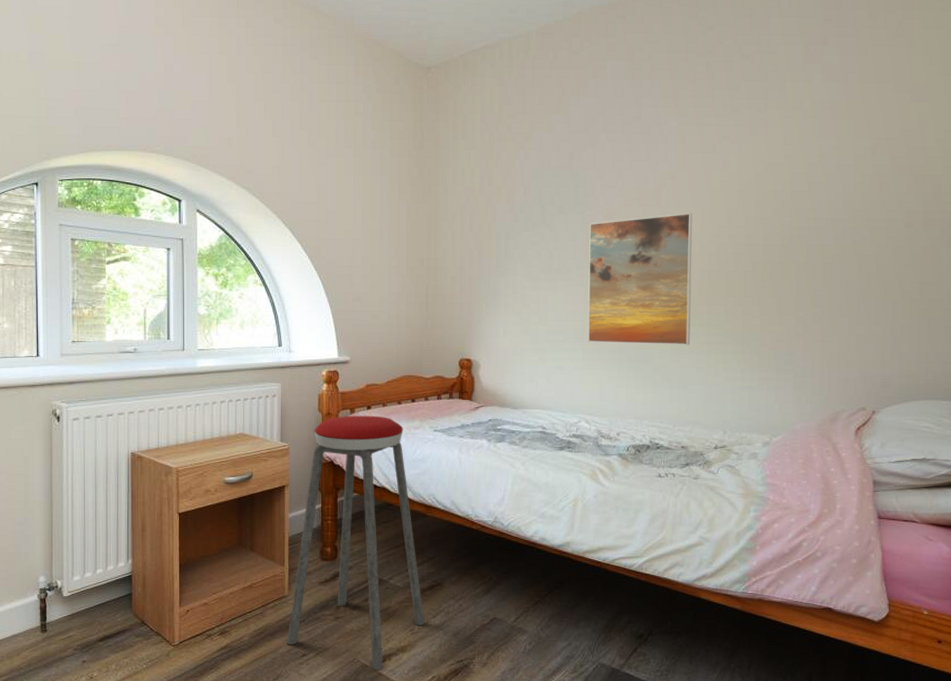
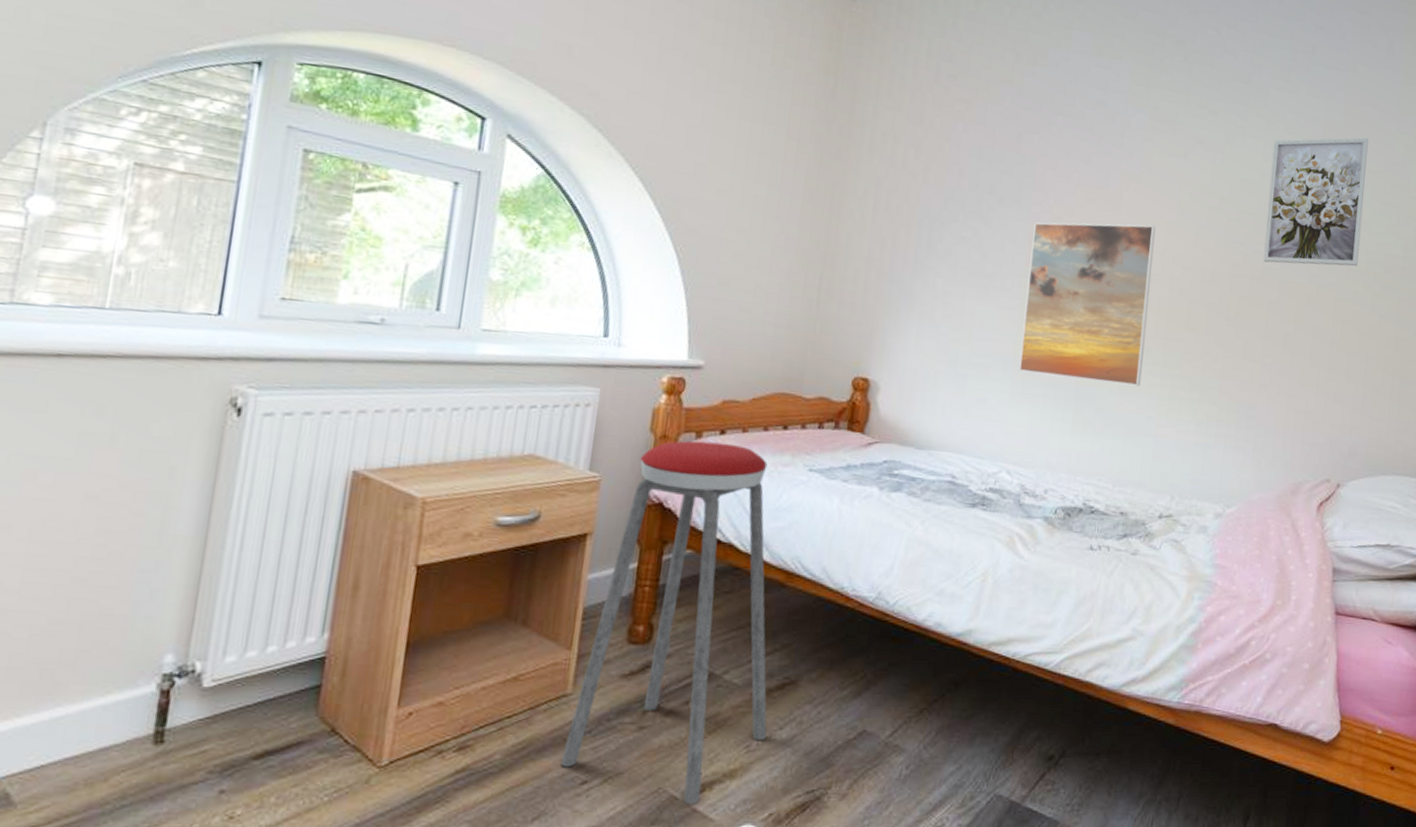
wall art: none [791,111,883,231] -> present [1263,137,1369,267]

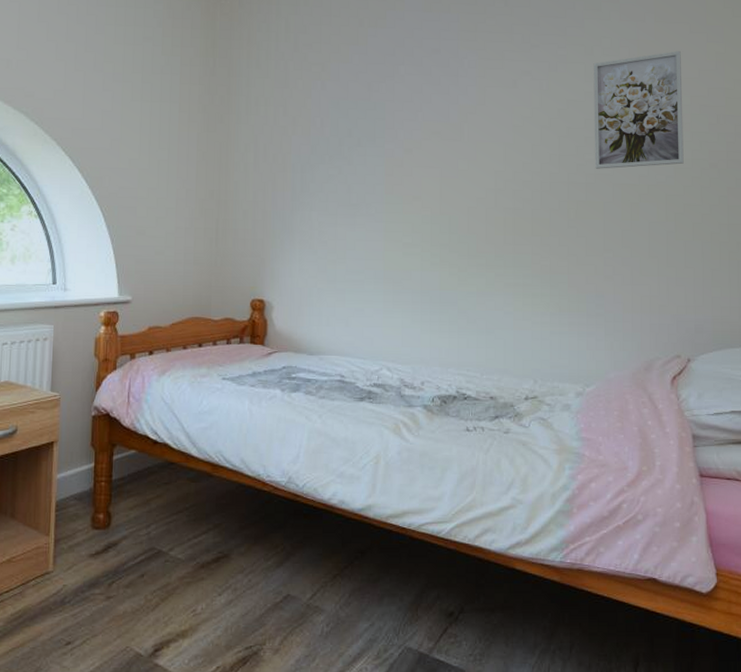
music stool: present [560,440,768,805] -> none [48,361,208,661]
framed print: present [1018,222,1156,387] -> none [388,148,496,287]

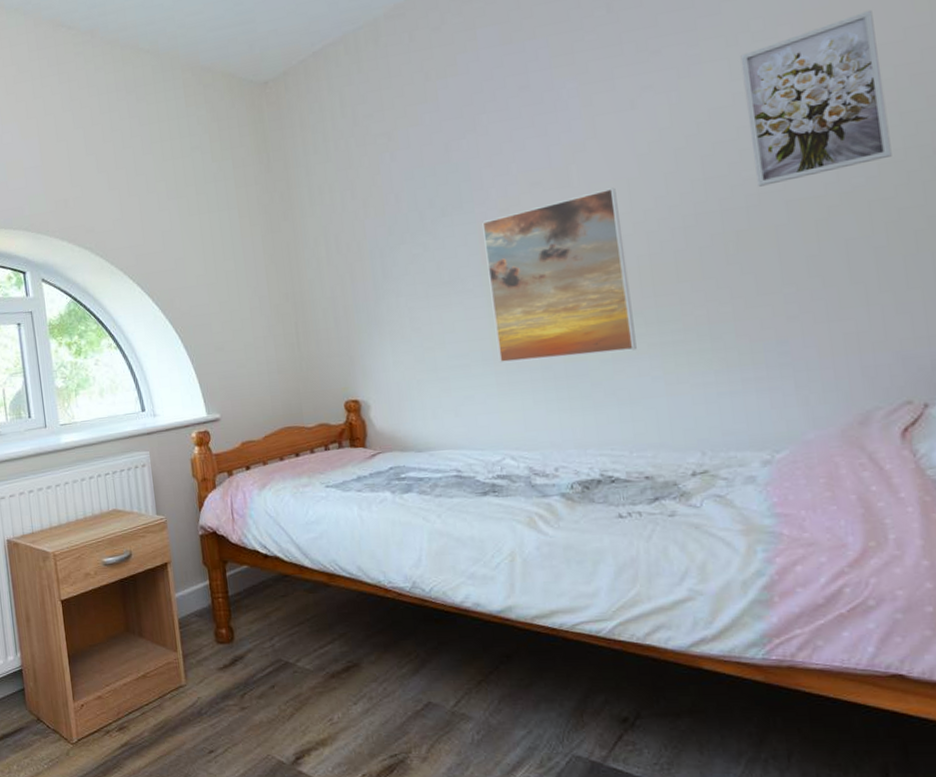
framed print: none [388,148,496,287] -> present [482,187,637,363]

